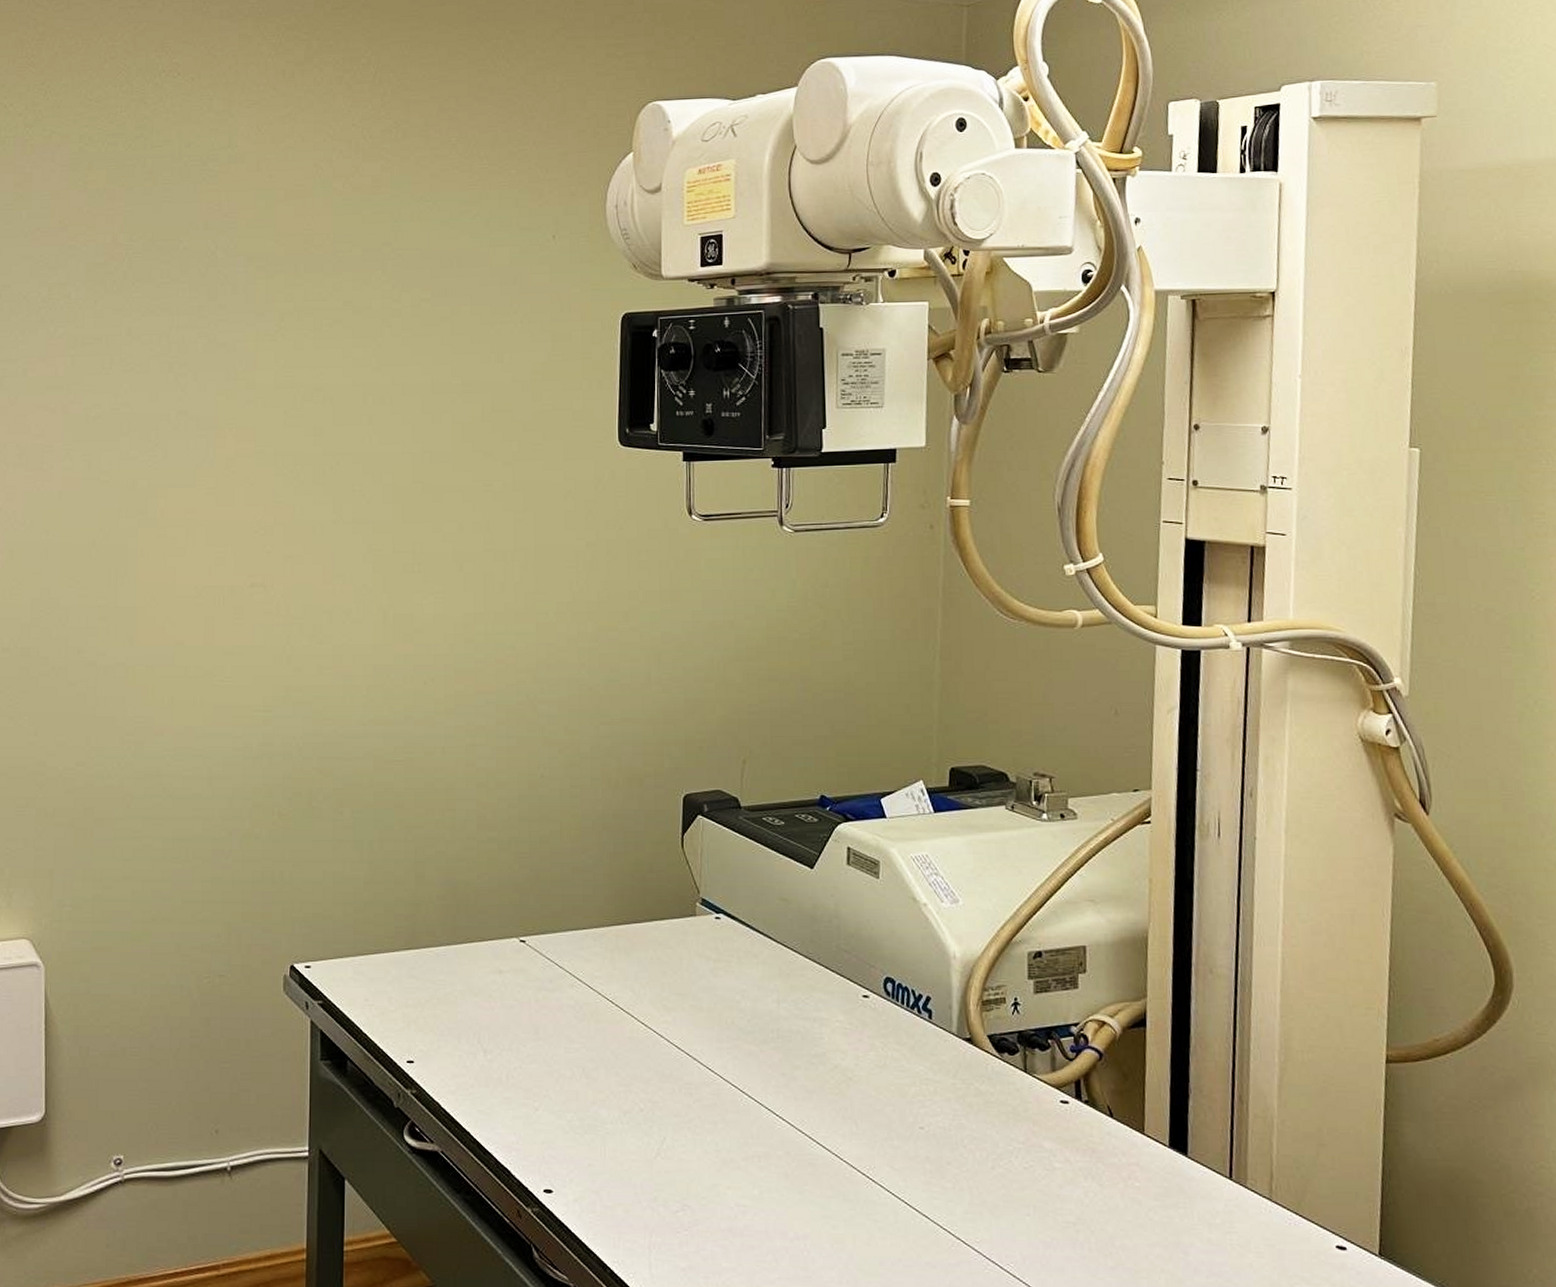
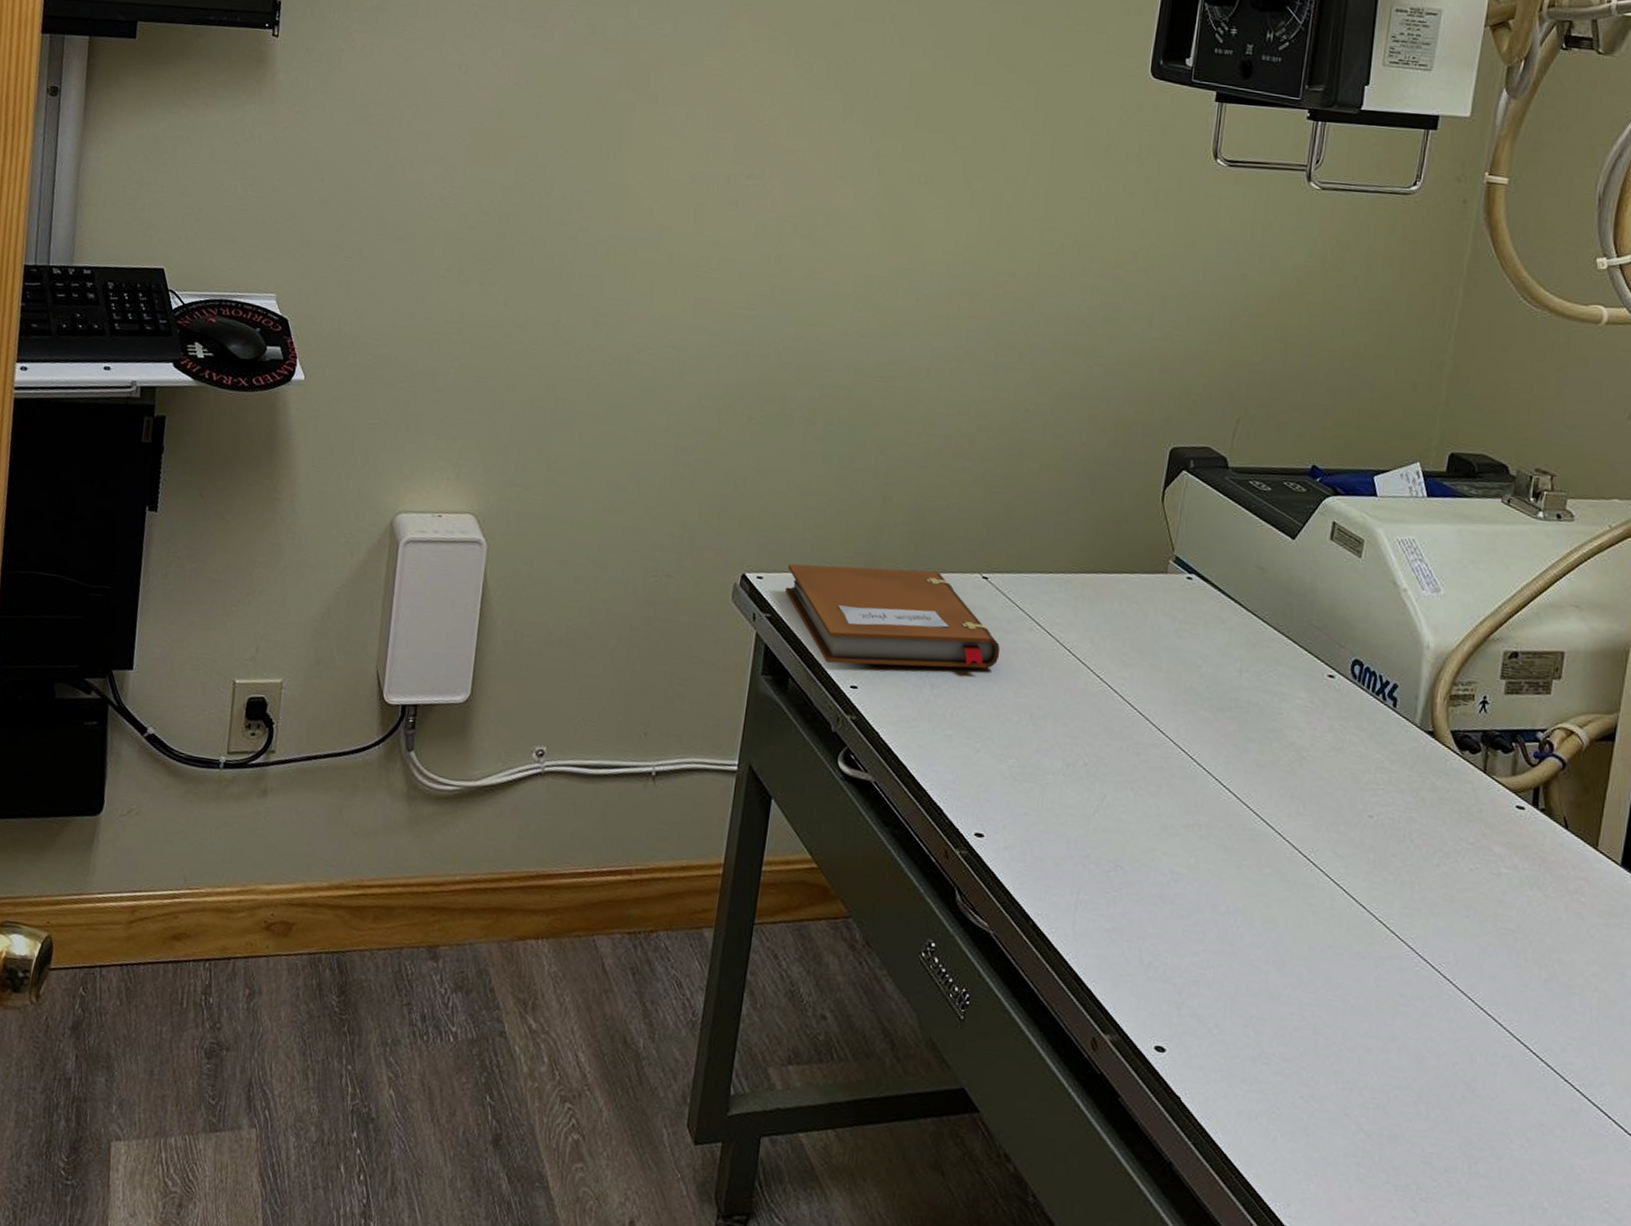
notebook: none [333,940,546,1042] -> present [784,564,1001,669]

